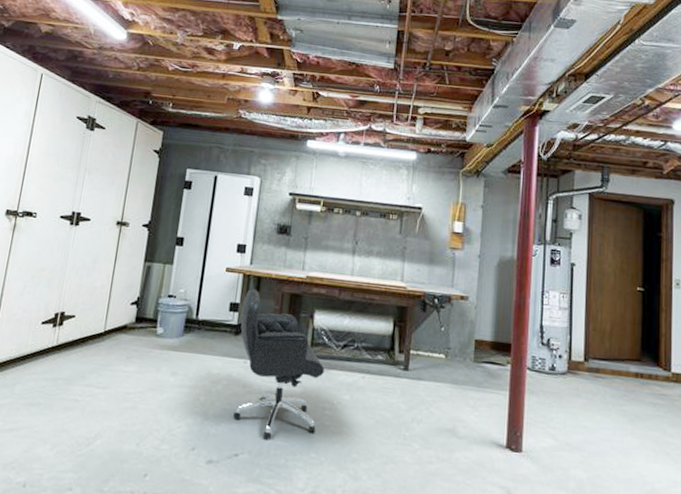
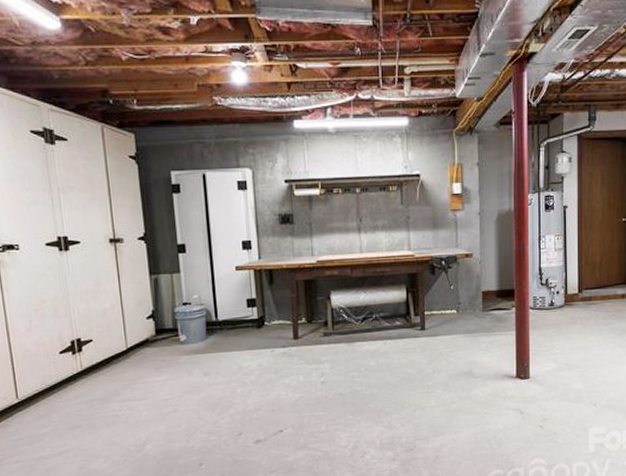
office chair: present [232,288,325,440] -> none [259,282,349,413]

